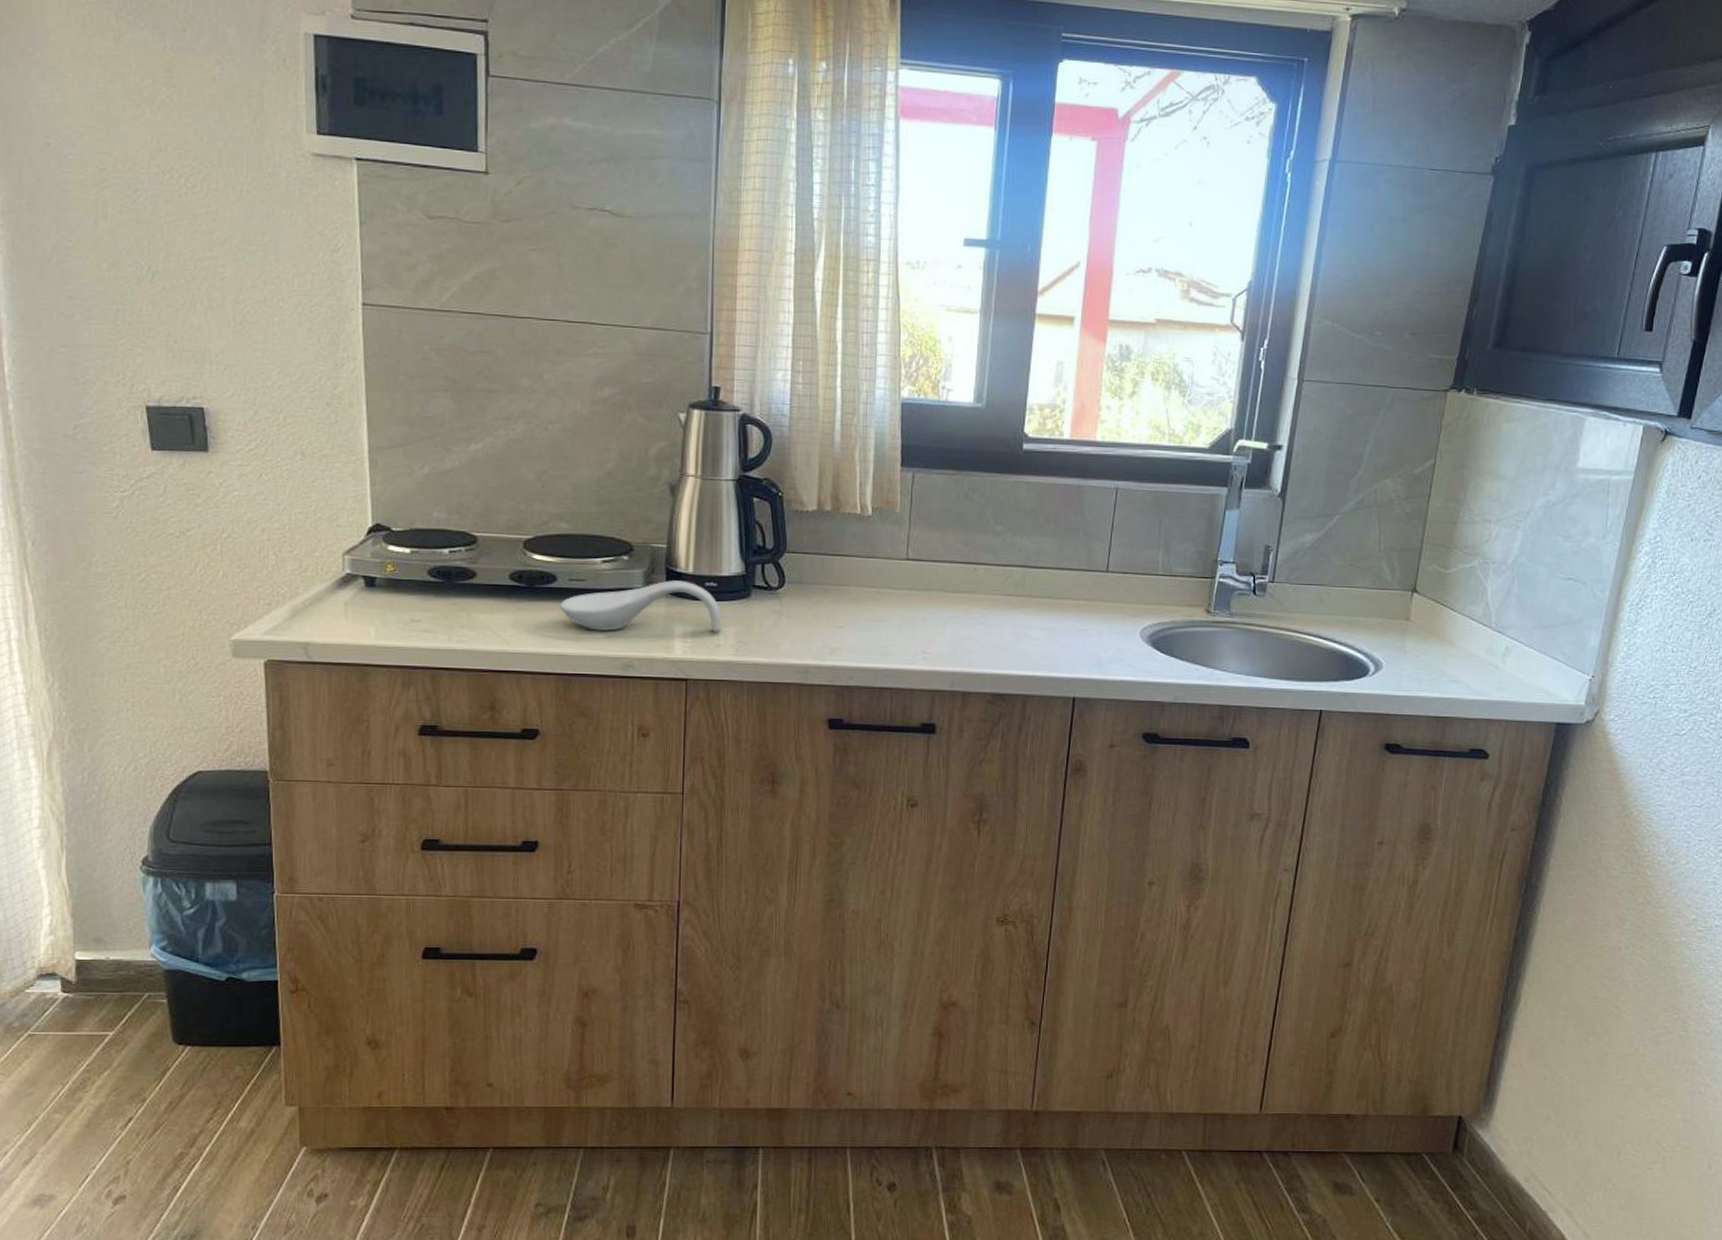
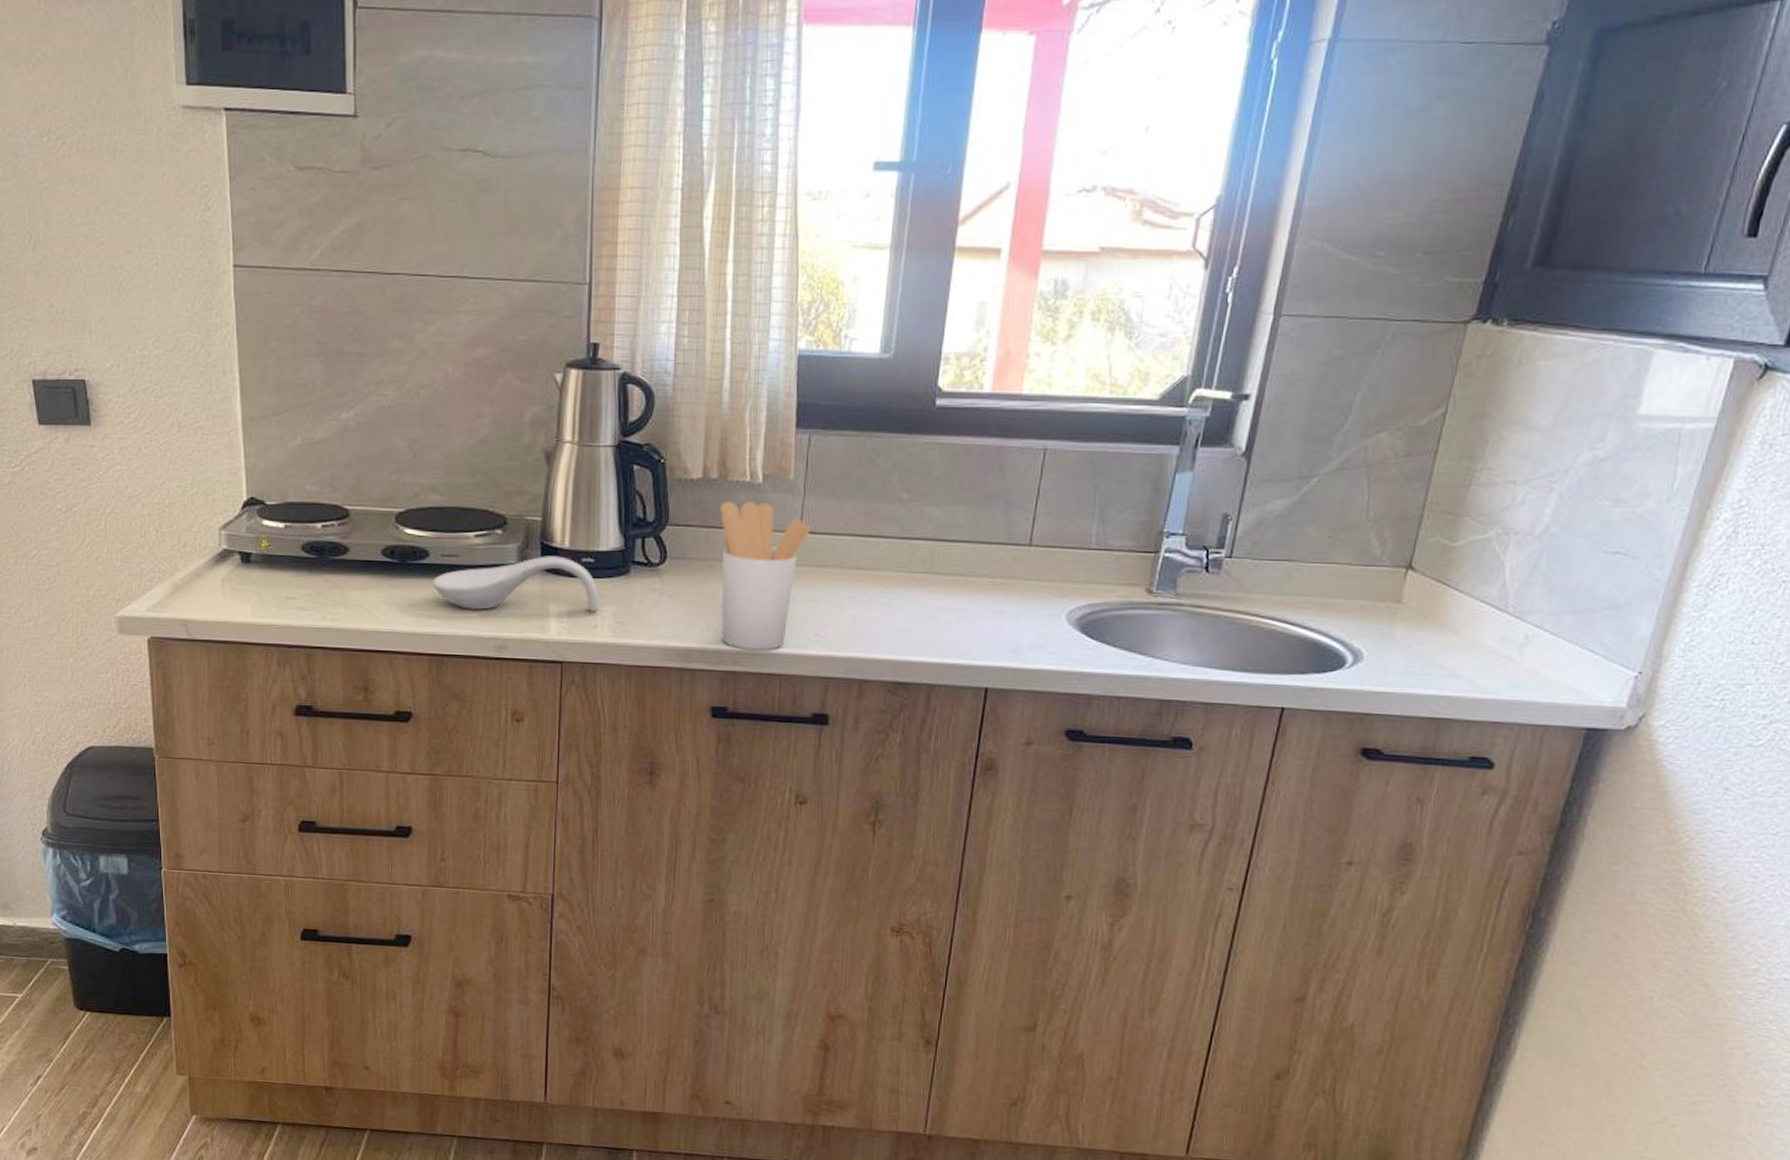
utensil holder: none [834,531,916,667] -> present [720,501,811,651]

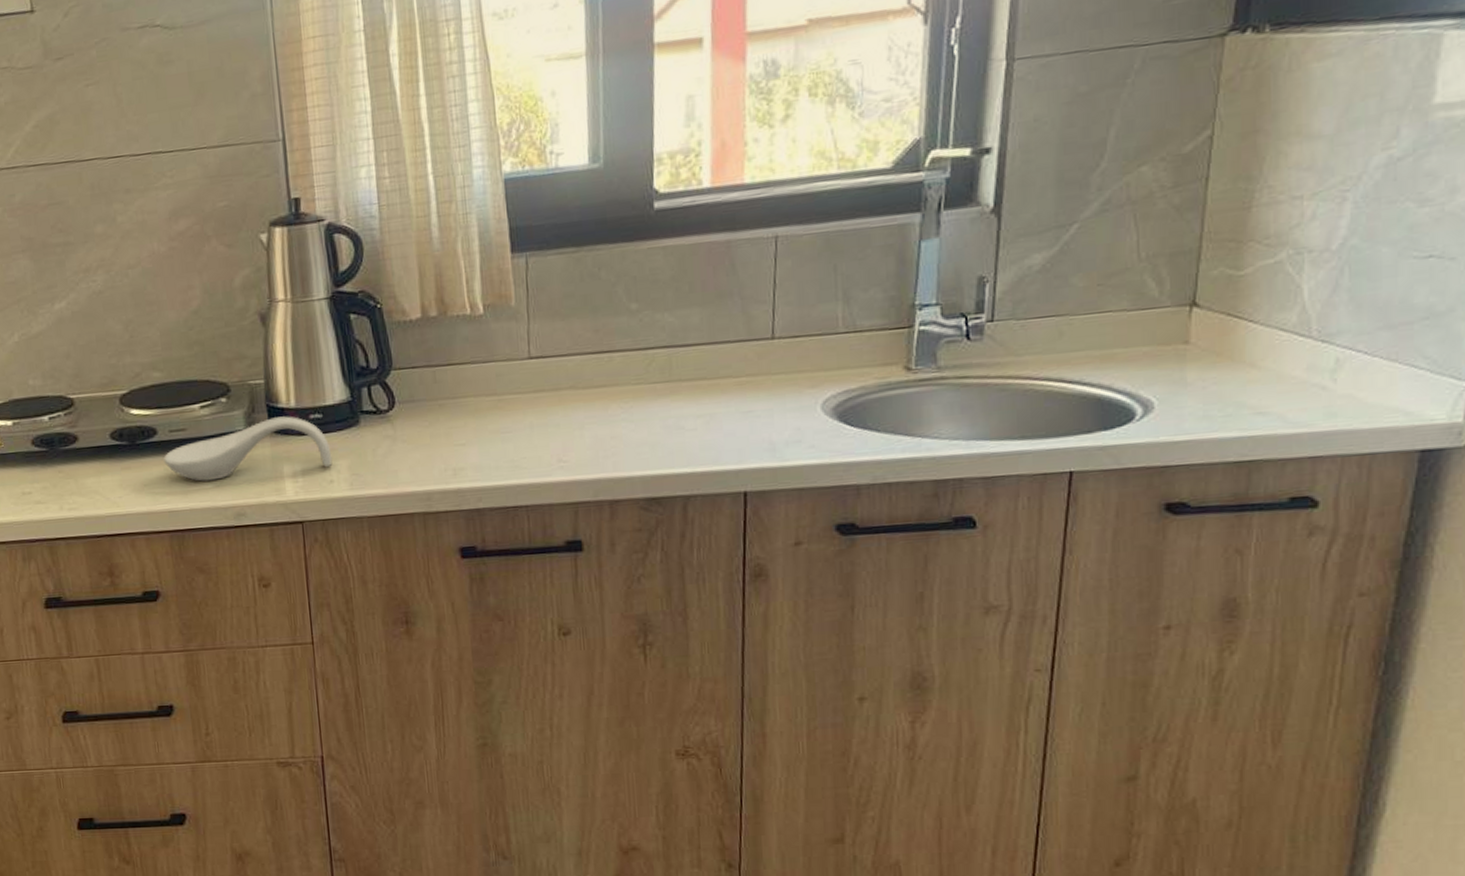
utensil holder: present [720,501,811,651] -> none [443,333,540,485]

